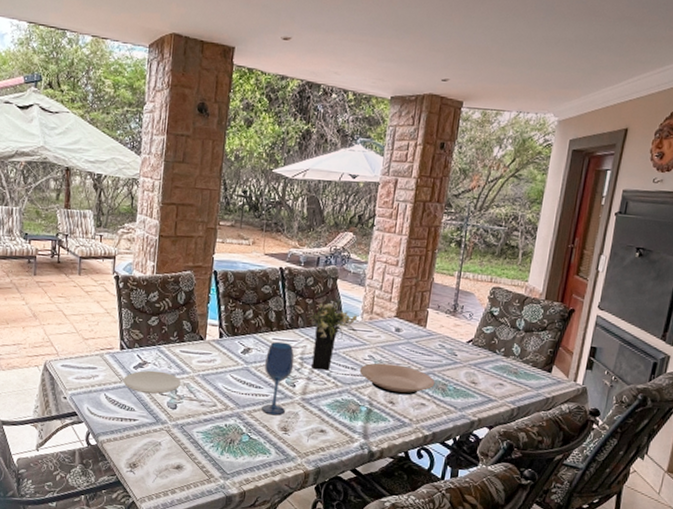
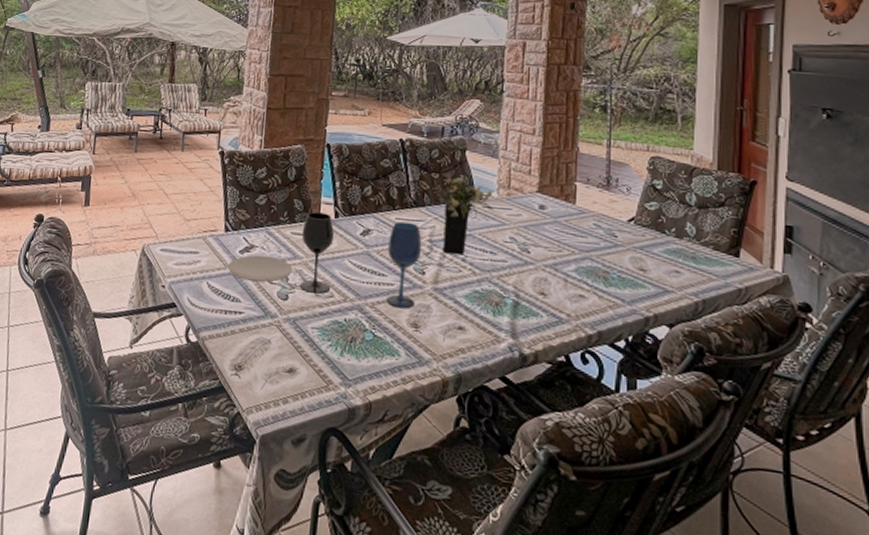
wineglass: none [186,332,219,404] -> present [299,212,335,294]
plate: present [359,363,435,395] -> none [500,246,594,285]

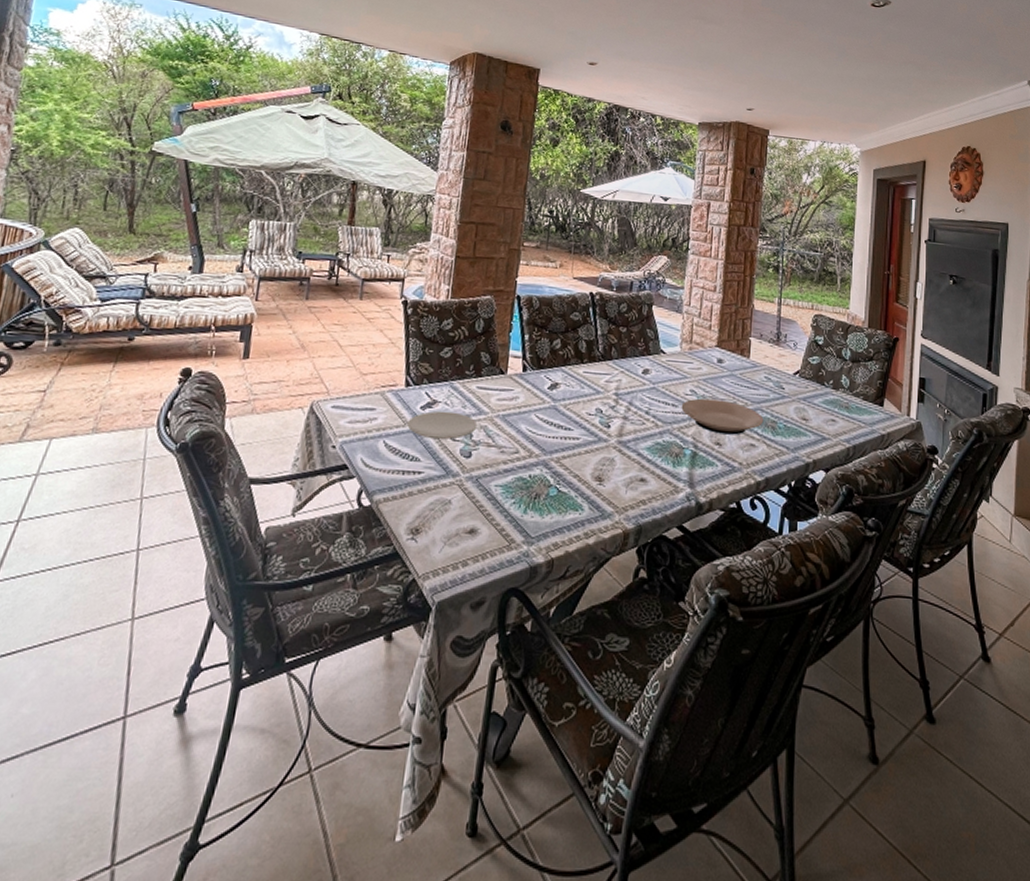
wineglass: present [299,212,335,294] -> none [483,365,522,450]
wineglass: present [385,221,422,309] -> none [571,375,608,463]
flower arrangement: present [434,174,494,255] -> none [621,328,678,408]
plate: none [500,246,594,285] -> present [681,398,764,435]

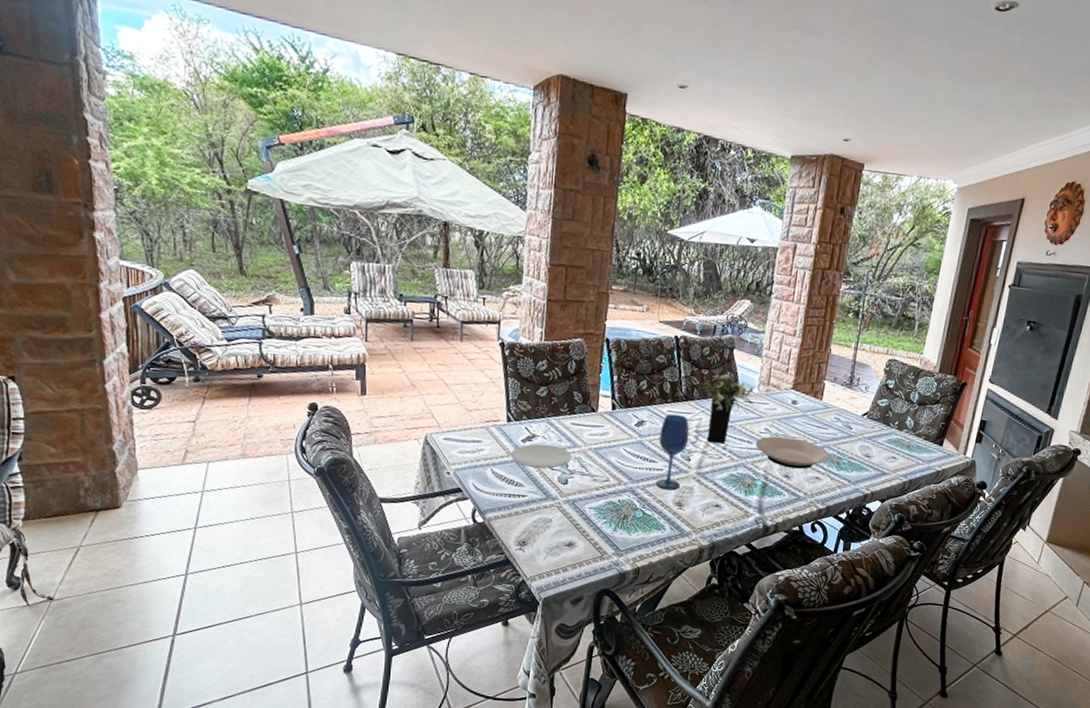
wineglass: none [571,375,608,463] -> present [655,413,690,491]
flower arrangement: none [621,328,678,408] -> present [703,371,755,444]

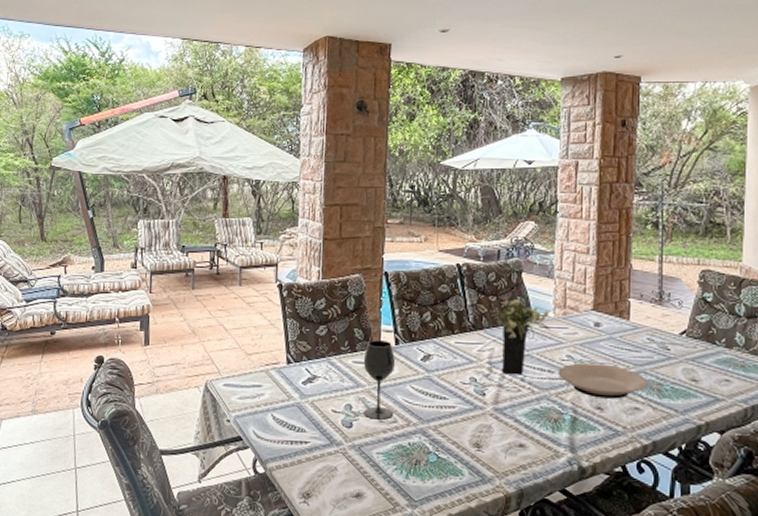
plate: present [511,443,573,469] -> none [291,385,356,411]
wineglass: none [578,404,612,478] -> present [363,340,396,420]
wineglass: present [655,413,690,491] -> none [448,345,482,430]

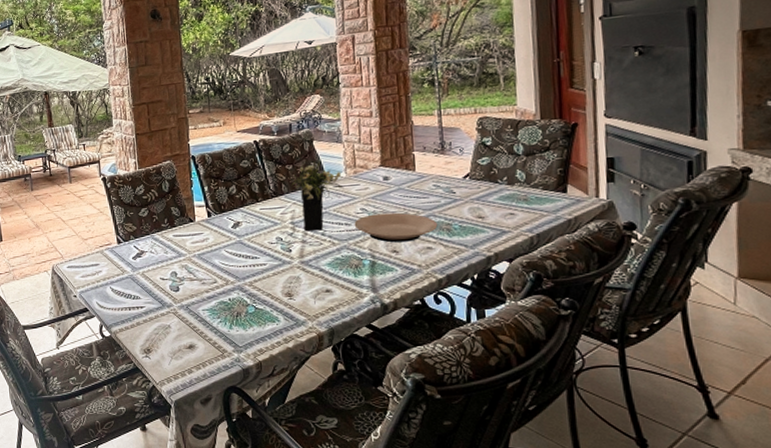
wineglass: present [363,340,396,420] -> none [182,214,214,282]

